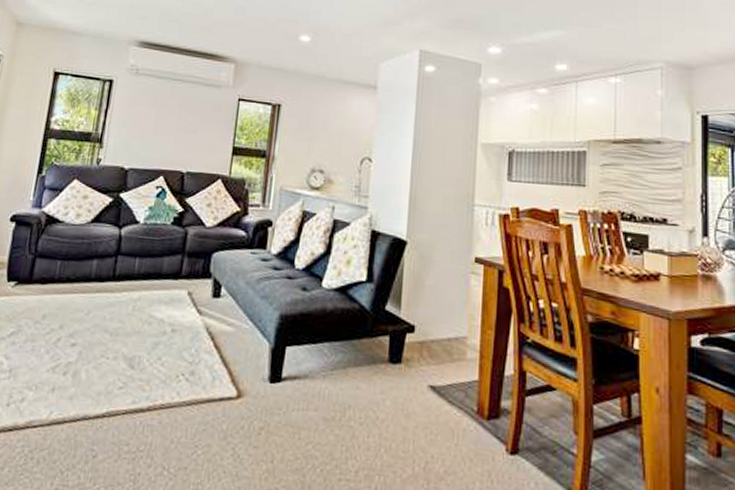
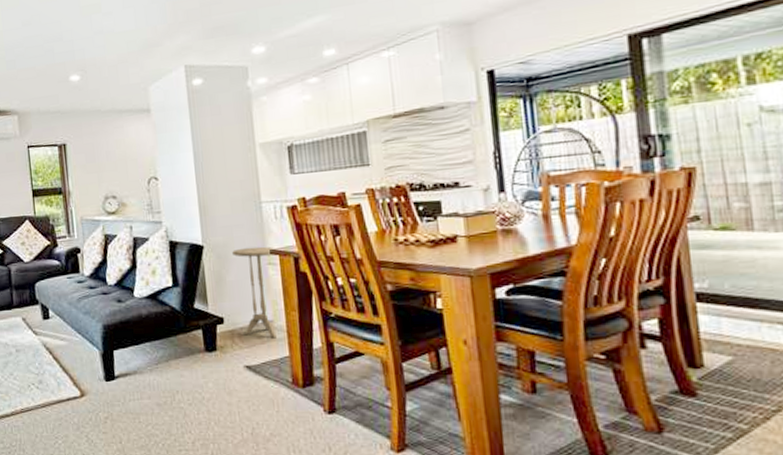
side table: none [433,251,480,358] -> present [232,246,277,339]

